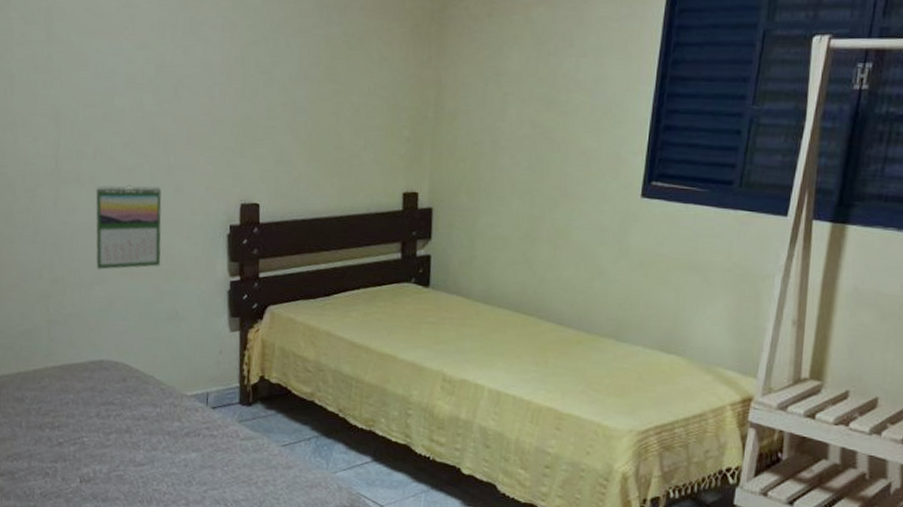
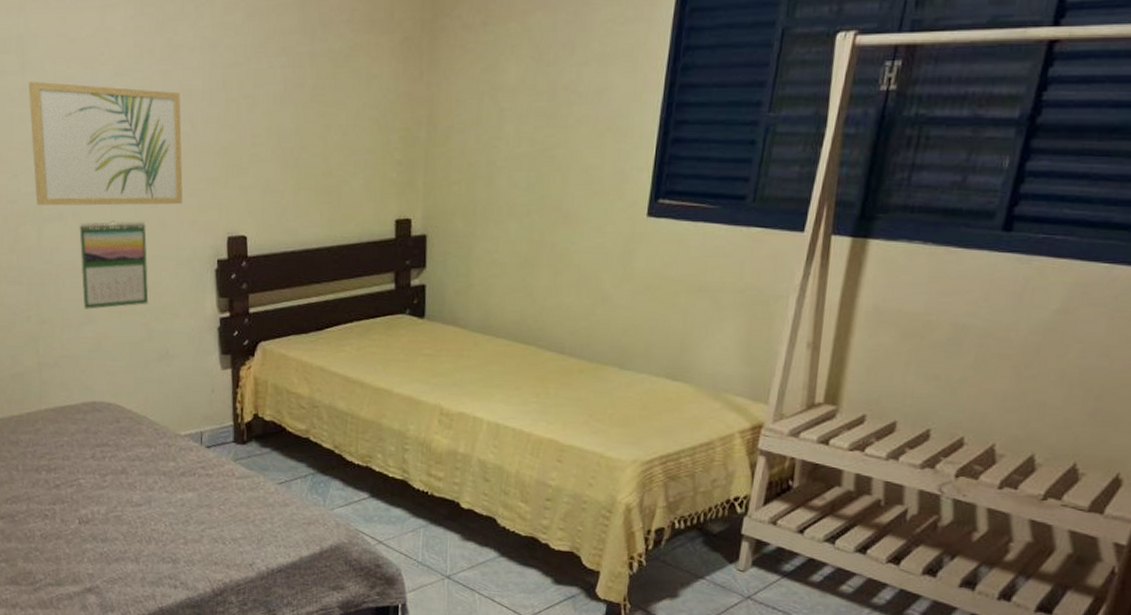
wall art: none [53,50,201,172] -> present [28,81,183,206]

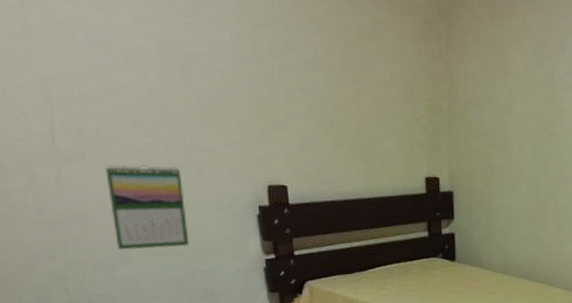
wall art: present [28,81,183,206] -> none [30,17,219,153]

